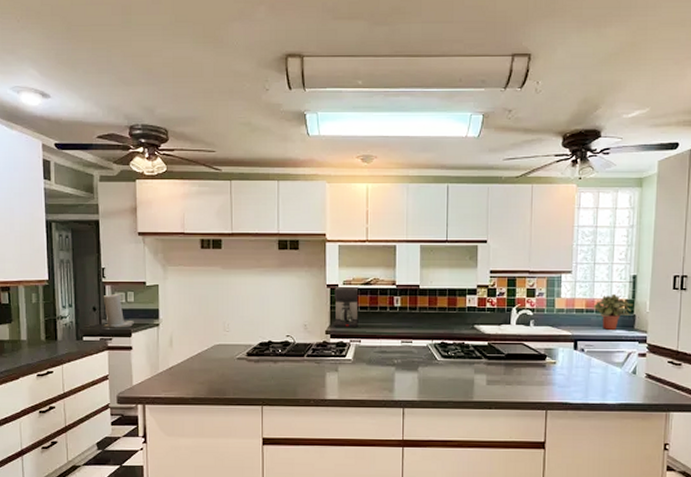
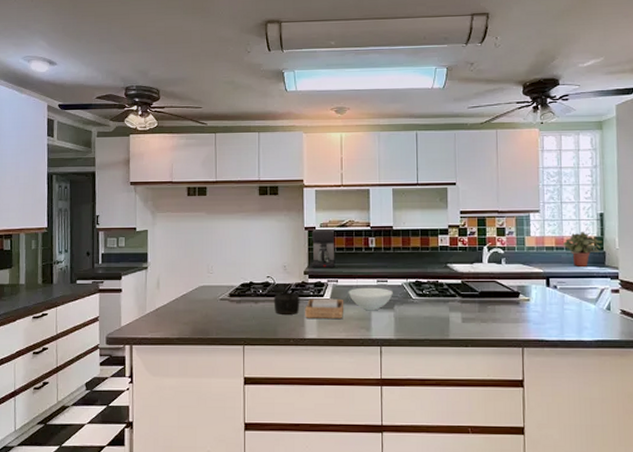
paper towel: present [103,294,135,329] -> none [96,240,125,273]
teapot: none [293,347,326,375] -> present [273,287,305,314]
napkin holder: none [326,359,367,379] -> present [305,298,344,318]
bowl: none [371,348,417,372] -> present [348,287,393,311]

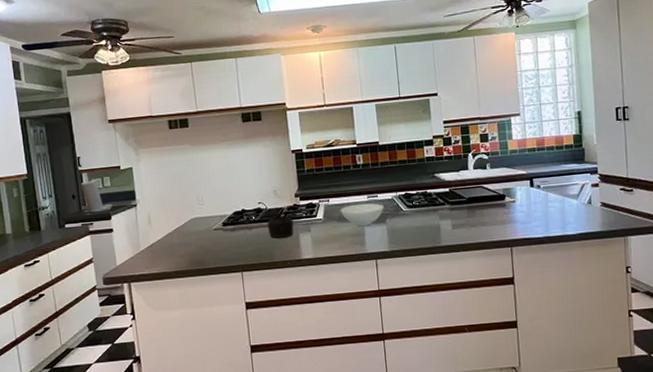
paper towel: none [96,240,125,273] -> present [80,180,114,214]
napkin holder: present [305,298,344,318] -> none [299,217,338,240]
coffee maker: present [312,229,335,269] -> none [299,150,325,191]
potted plant: present [562,231,602,267] -> none [543,130,581,165]

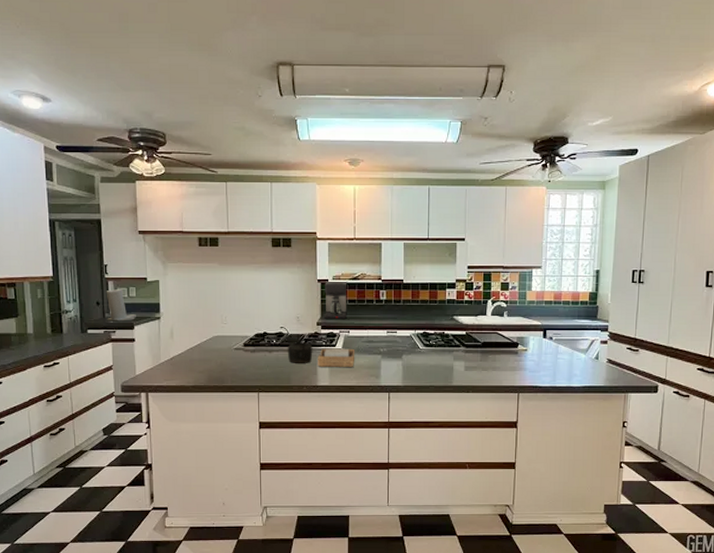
coffee maker: none [299,150,325,191] -> present [325,282,347,320]
napkin holder: none [299,217,338,240] -> present [318,348,355,367]
bowl: present [340,203,384,227] -> none [359,338,402,360]

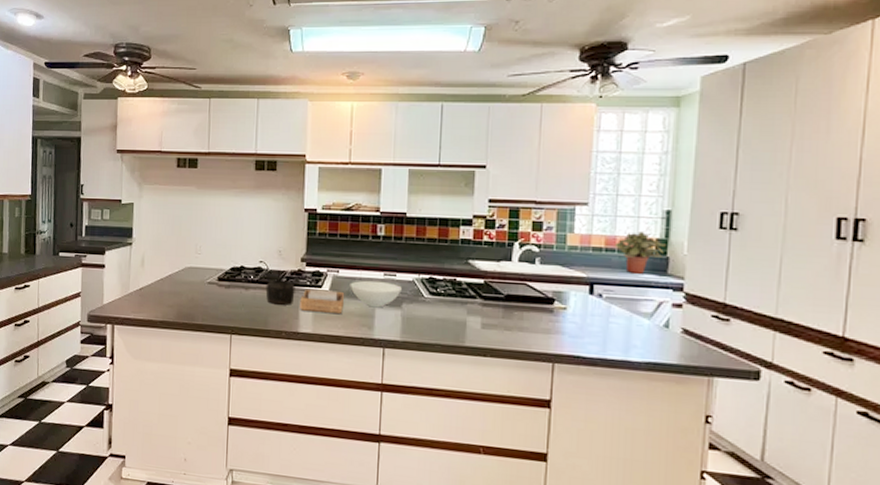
paper towel: present [106,289,137,323] -> none [79,211,109,247]
coffee maker: present [325,282,347,320] -> none [311,212,339,257]
bowl: none [359,338,402,360] -> present [350,280,402,308]
potted plant: none [560,286,596,320] -> present [614,230,666,274]

